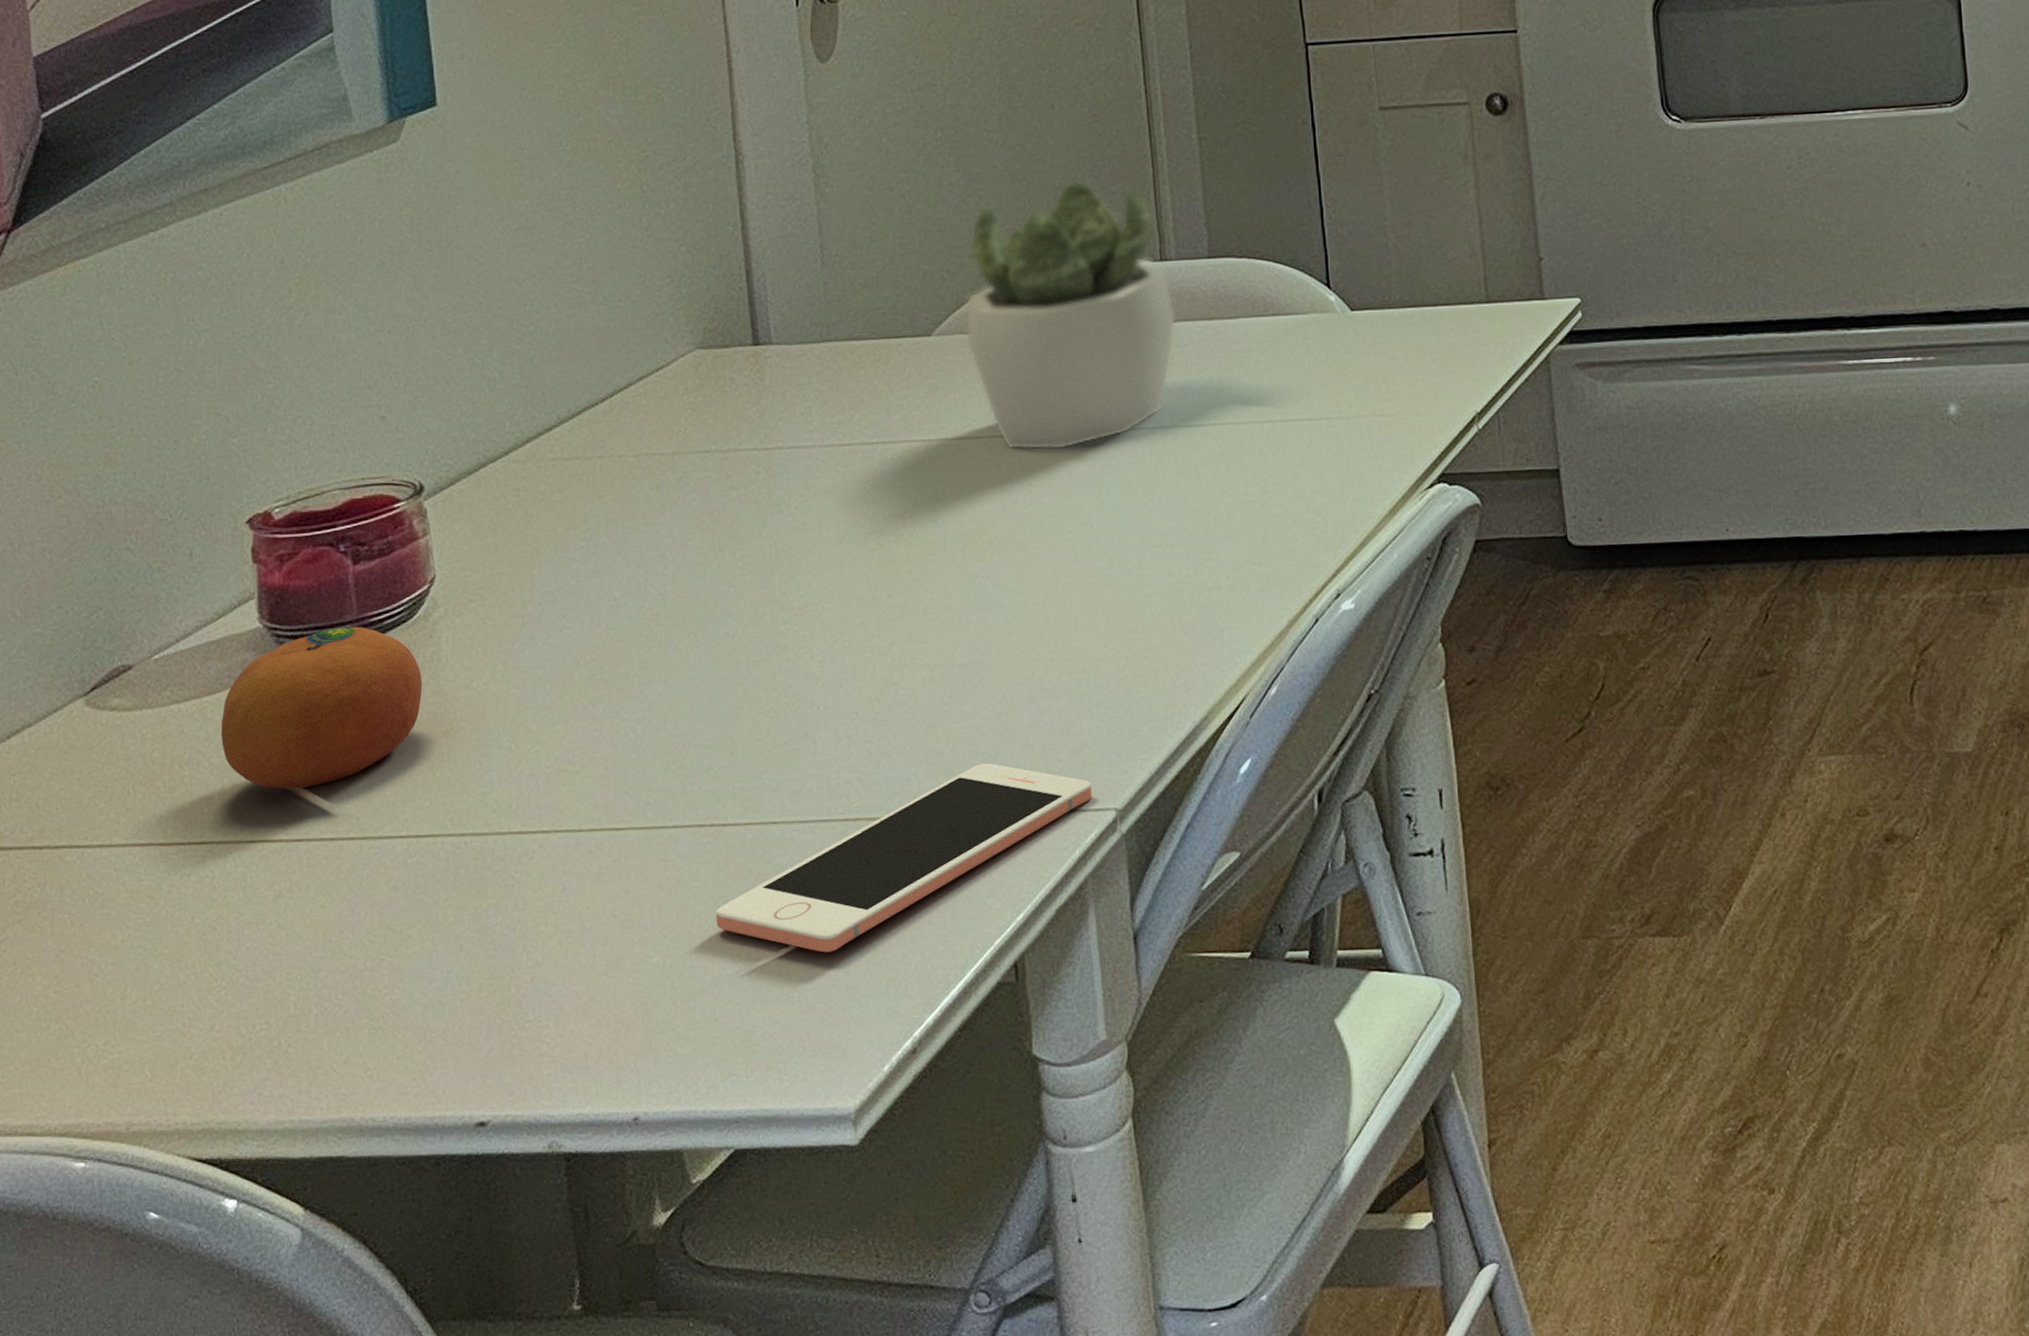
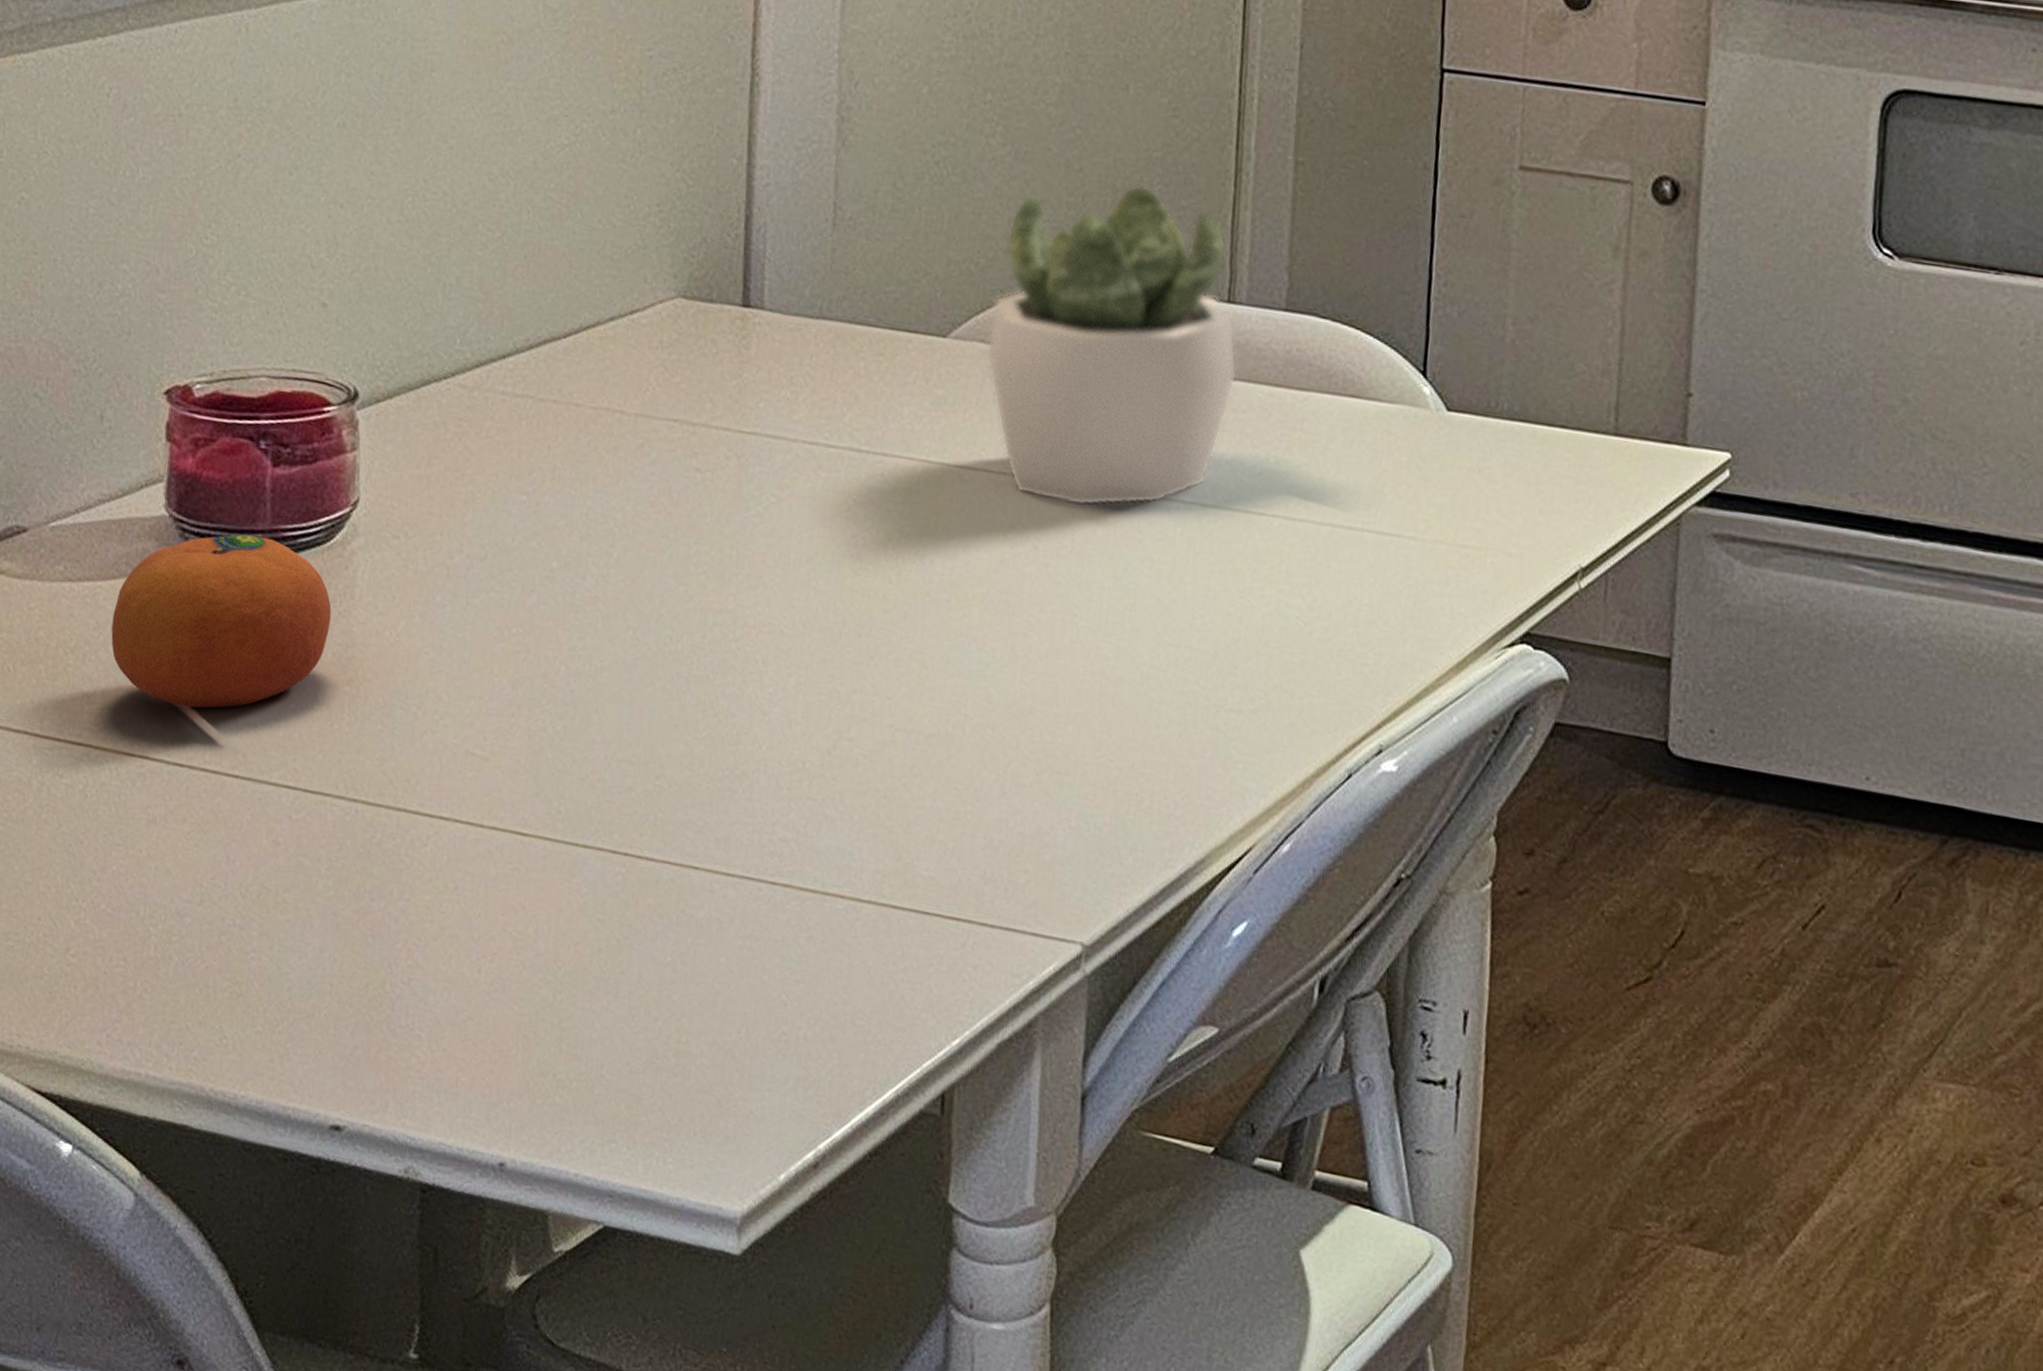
cell phone: present [716,763,1093,953] -> none [616,854,1058,1031]

